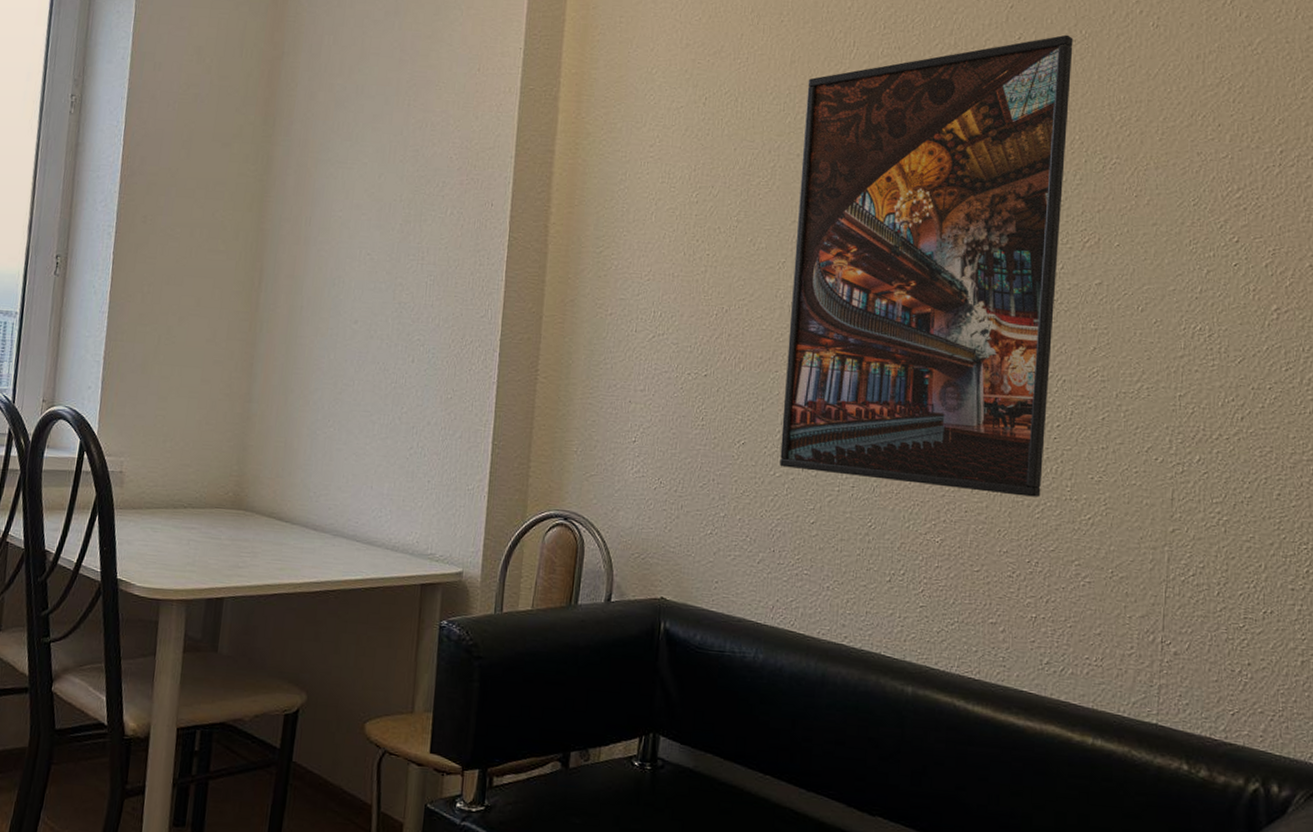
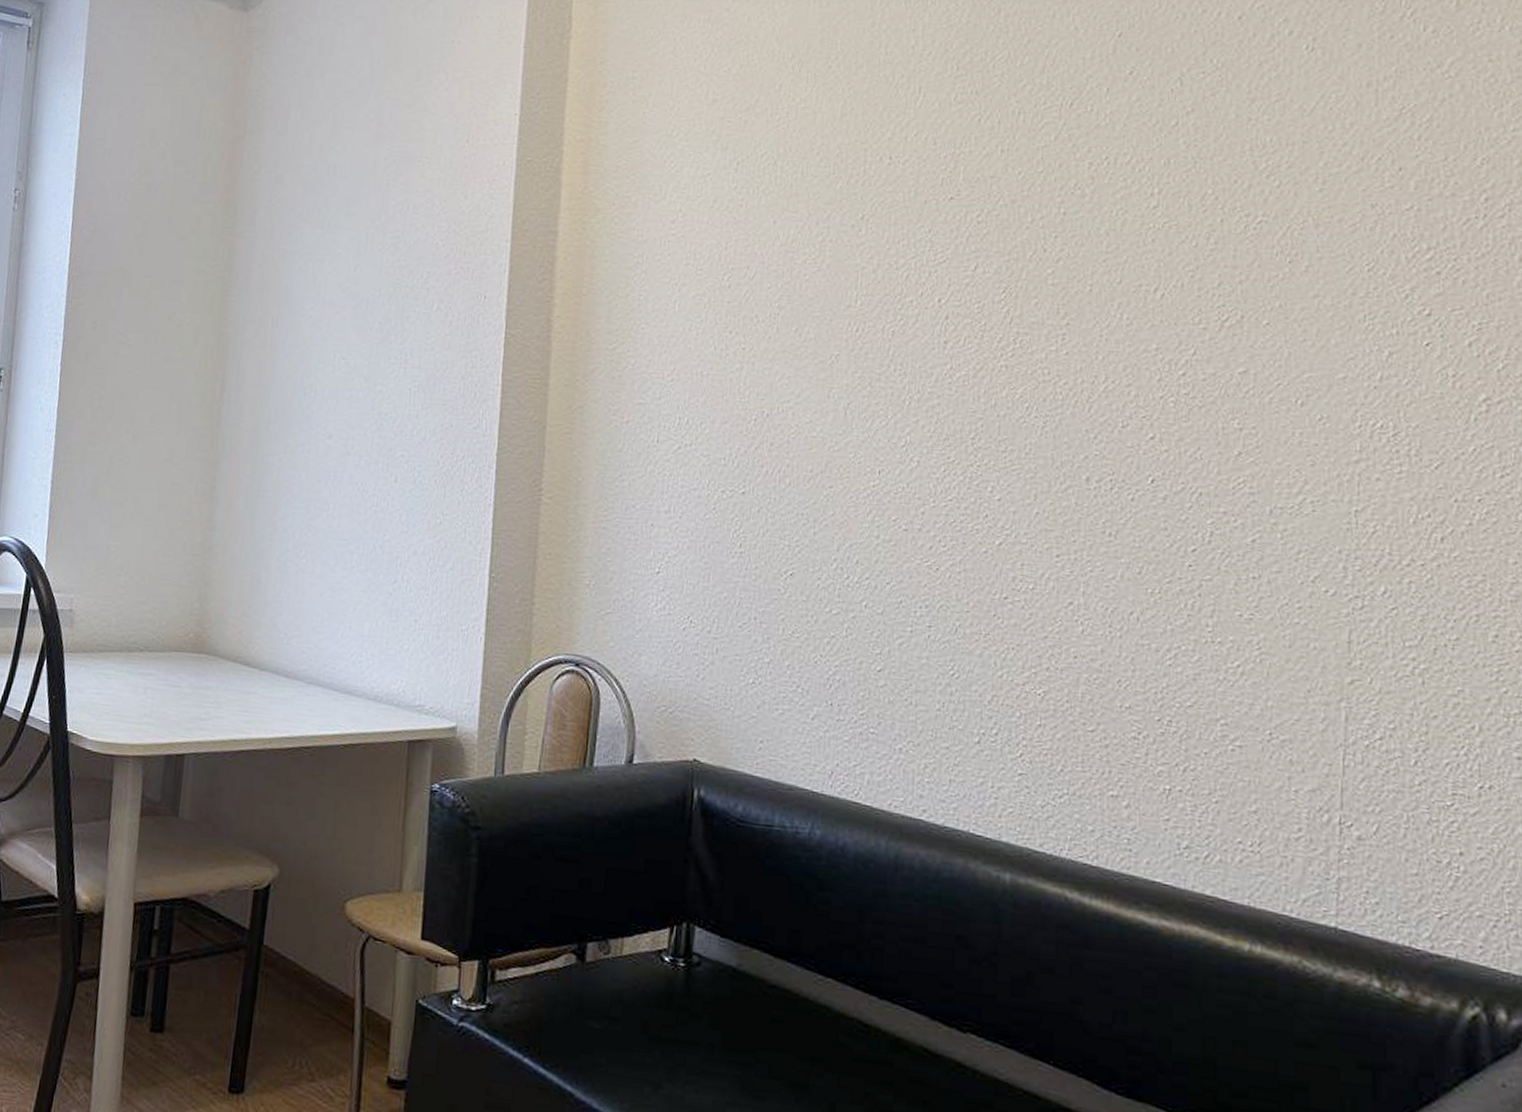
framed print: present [780,34,1073,497] -> none [837,65,1202,640]

